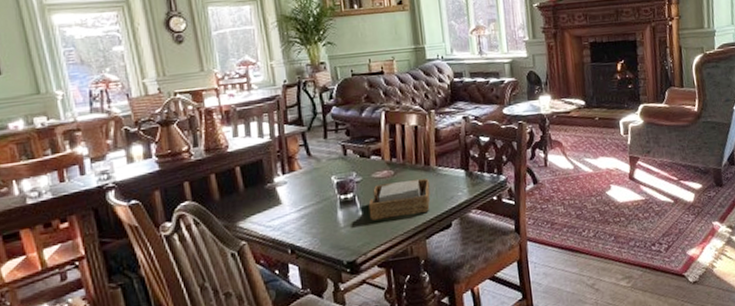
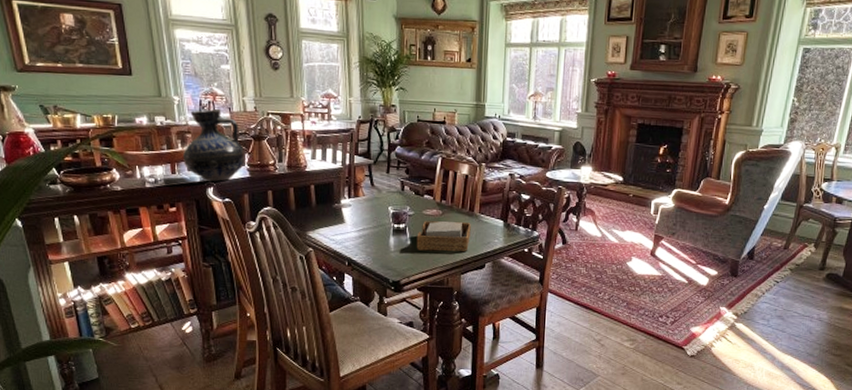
ceramic jug: none [72,96,152,184] -> present [182,108,245,182]

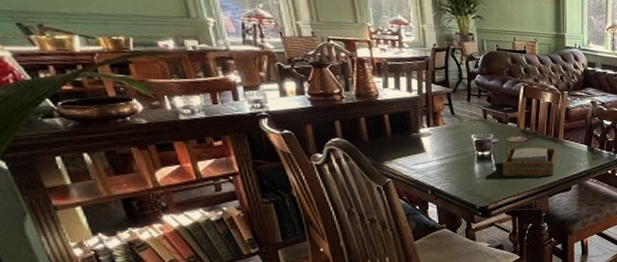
ceramic jug: present [182,108,245,182] -> none [224,32,305,112]

